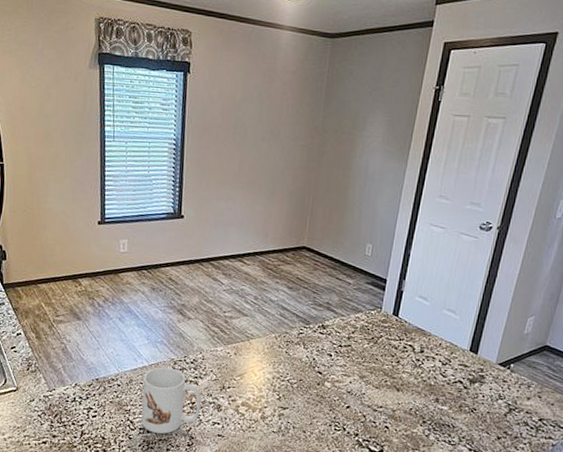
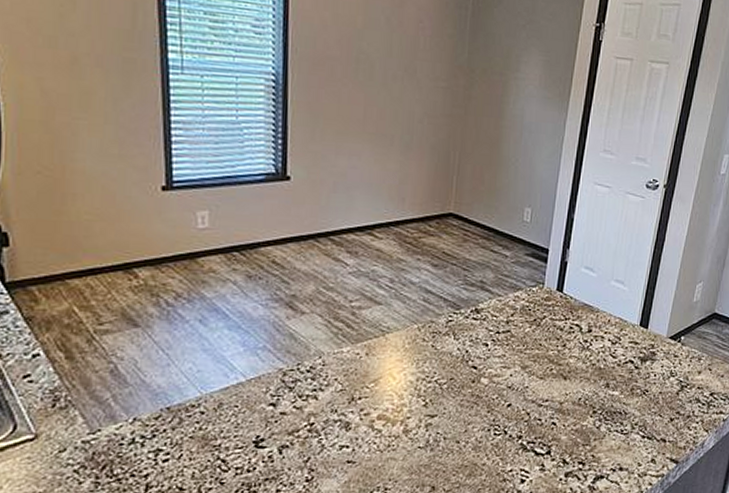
mug: present [141,367,202,434] -> none [237,381,323,471]

